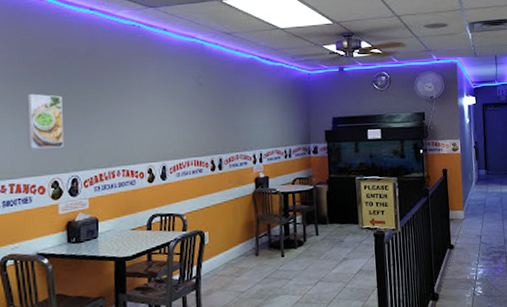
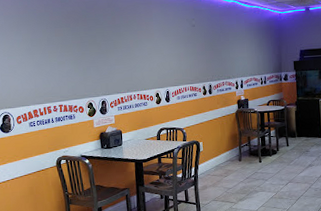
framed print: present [27,93,64,149] -> none [66,37,95,79]

